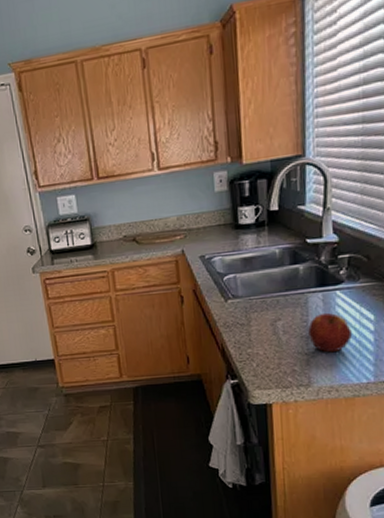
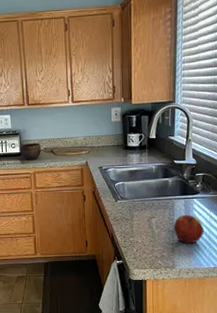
bowl: none [91,229,120,254] -> present [20,142,41,160]

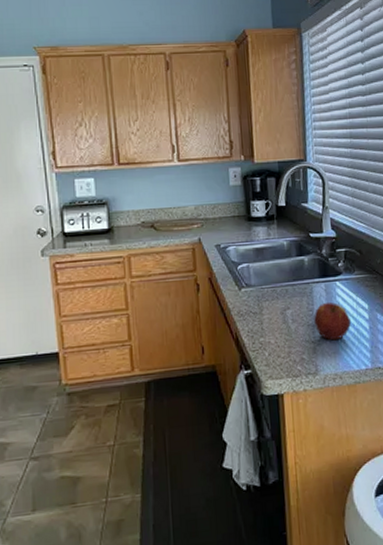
bowl: present [20,142,41,160] -> none [108,214,138,239]

